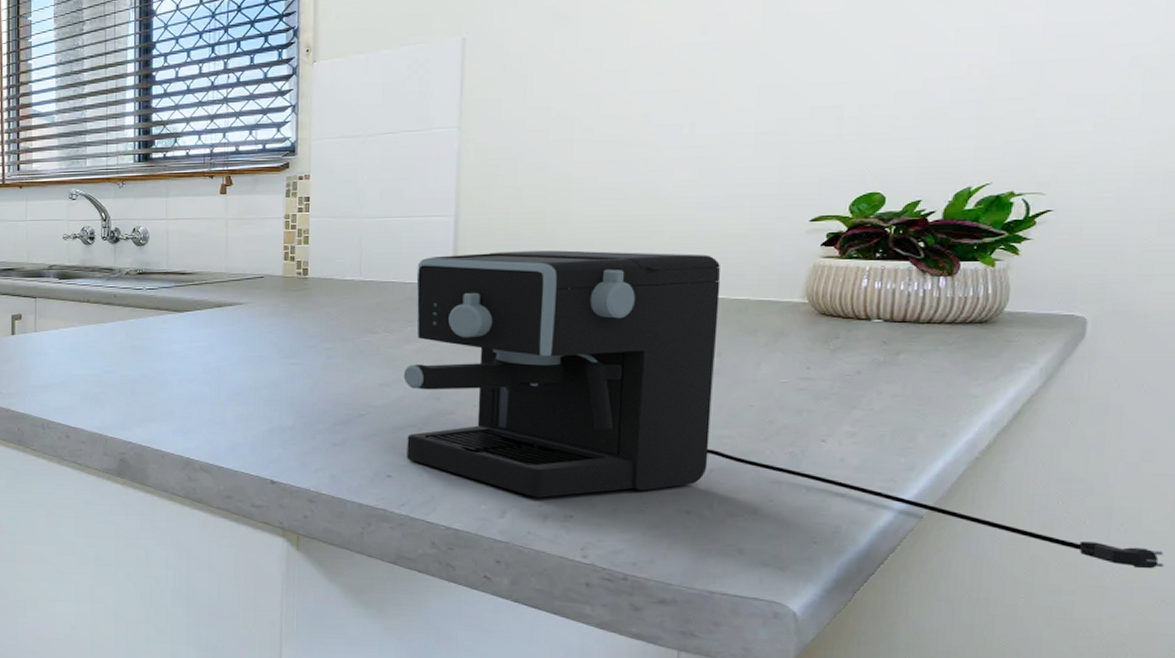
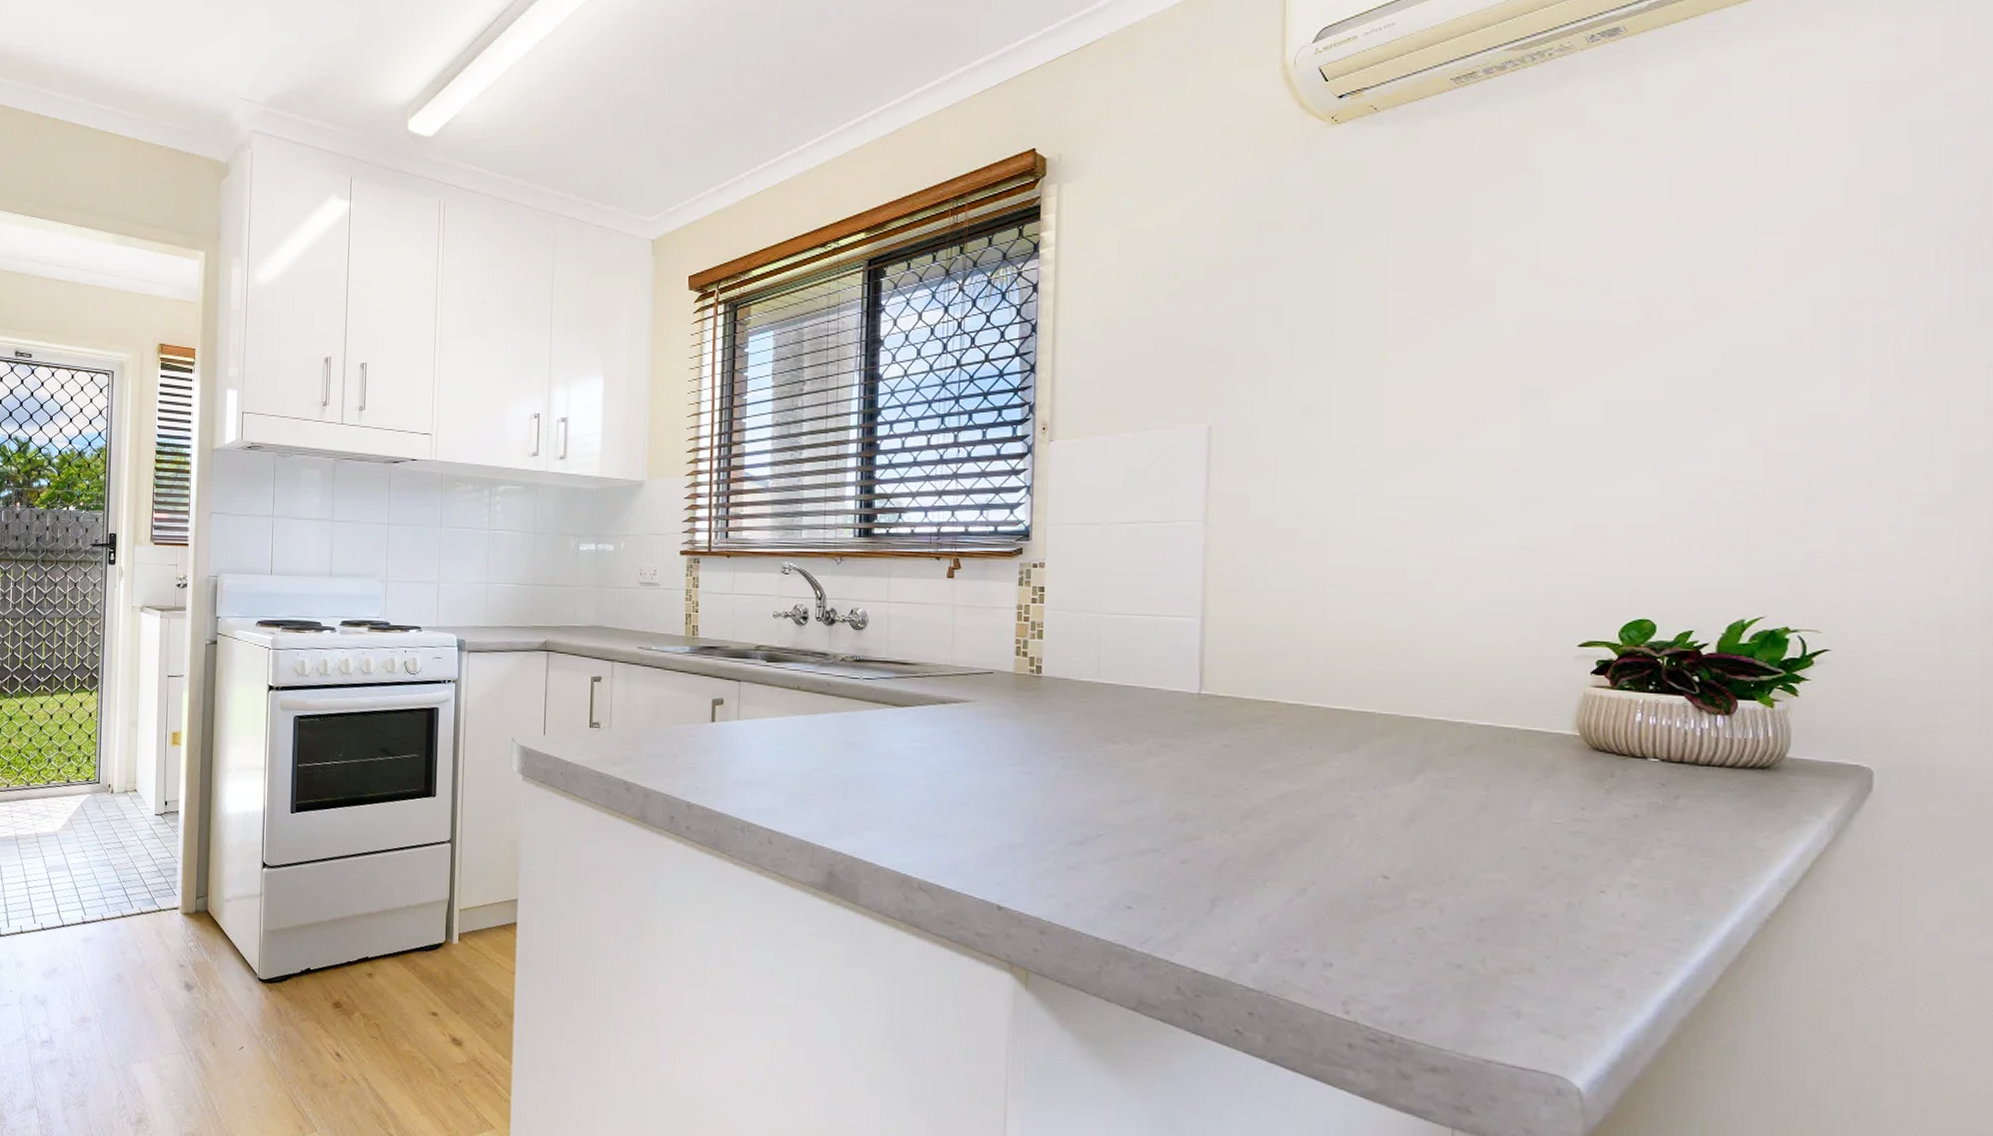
coffee maker: present [403,250,1164,569] -> none [1145,659,1974,1057]

